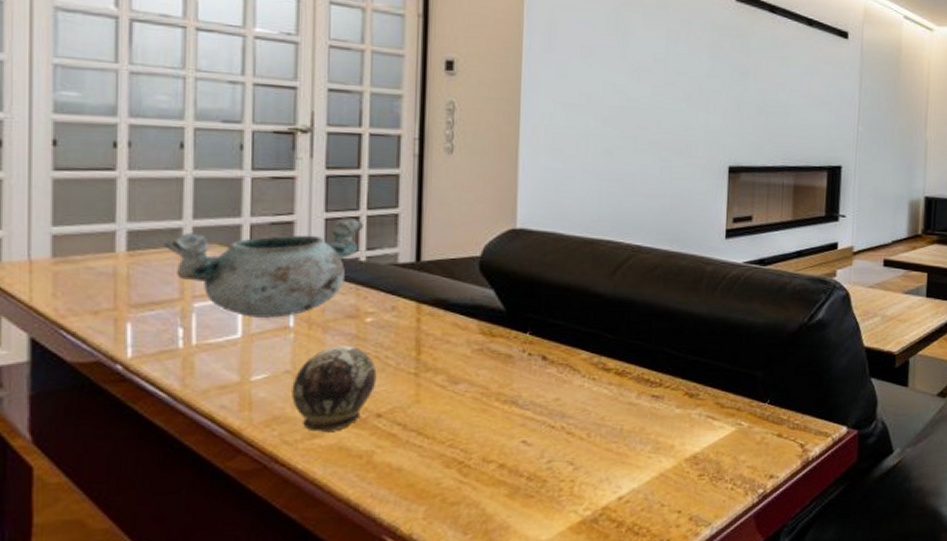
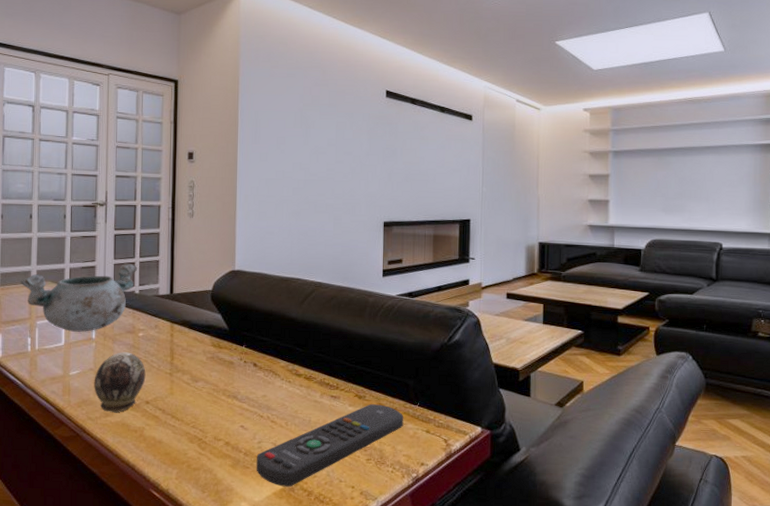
remote control: none [544,404,749,518] -> present [256,404,404,487]

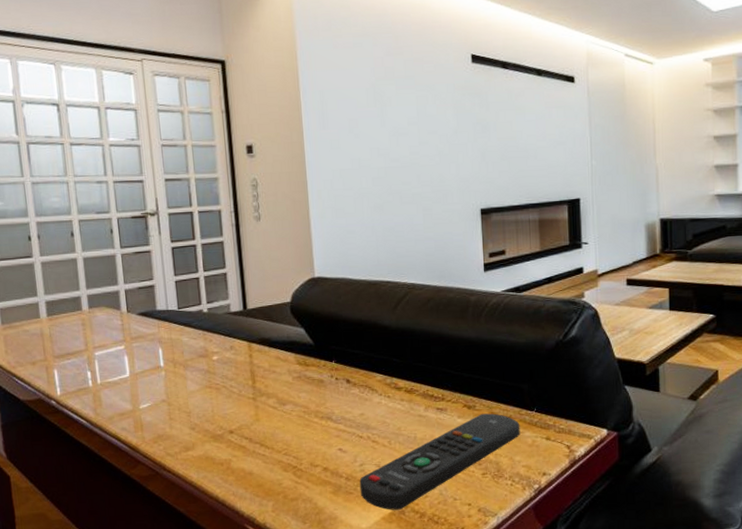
decorative bowl: present [21,263,138,332] -> none [70,279,203,361]
decorative egg: present [94,352,146,413] -> none [168,378,226,446]

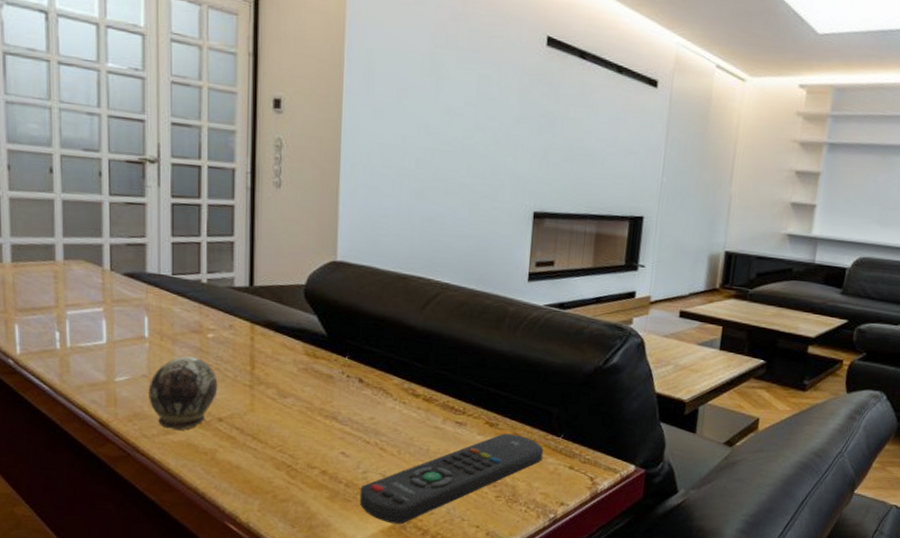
decorative egg: none [168,378,226,446] -> present [148,356,218,431]

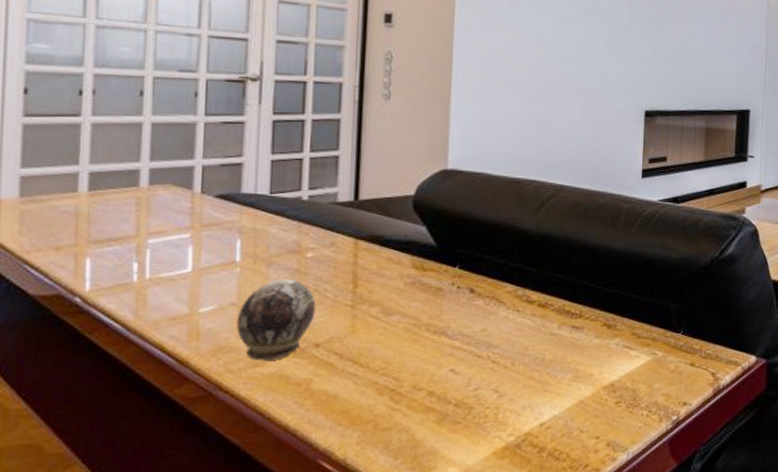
remote control: present [359,433,544,524] -> none [470,334,664,444]

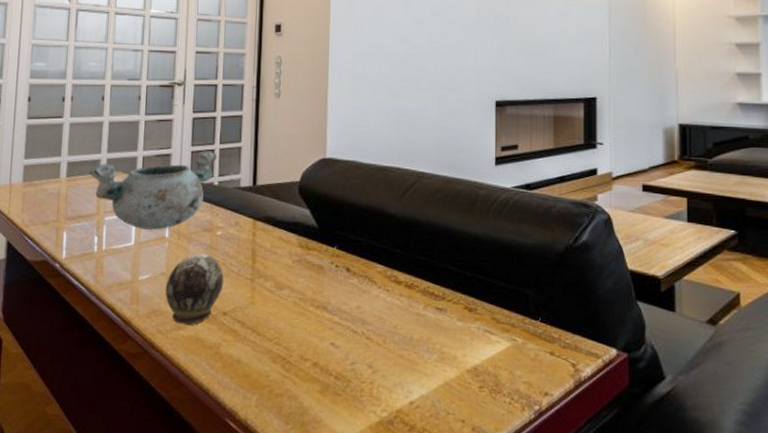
decorative bowl: none [123,159,307,253] -> present [89,151,218,230]

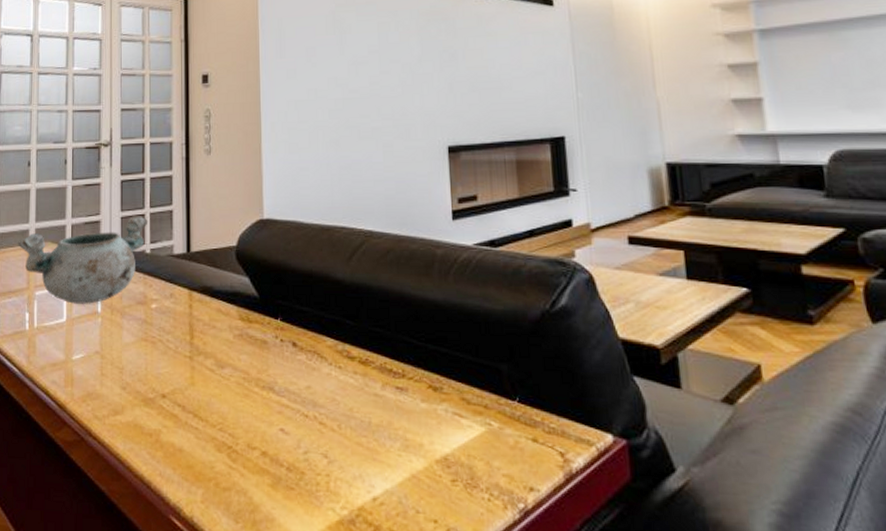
decorative egg: present [165,253,224,326] -> none [100,329,161,410]

